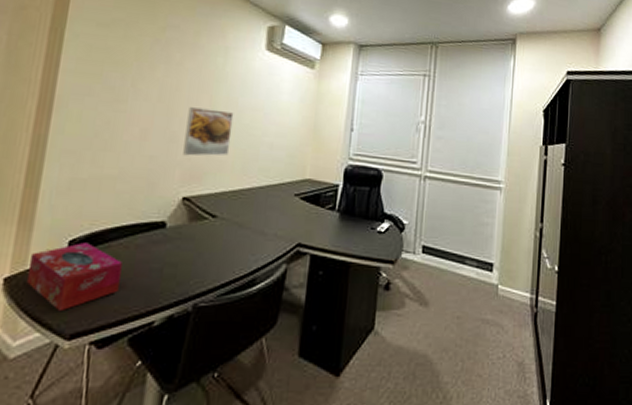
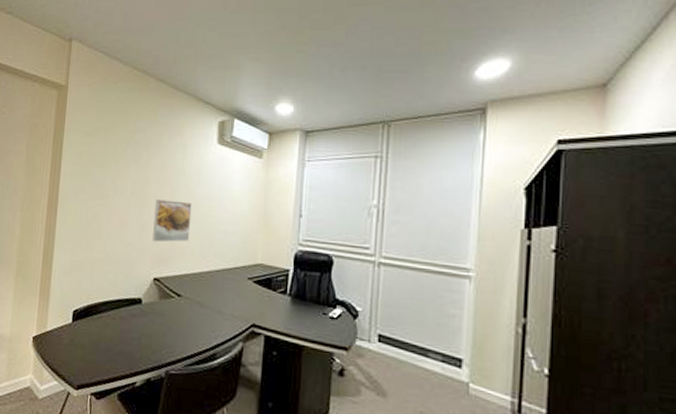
tissue box: present [26,242,122,312] -> none [46,312,111,367]

